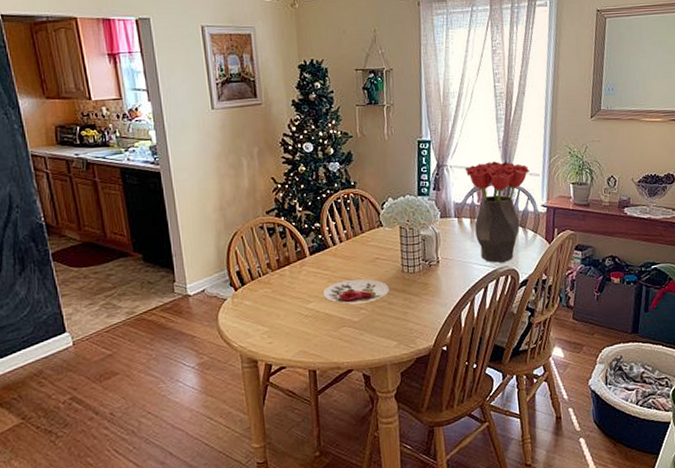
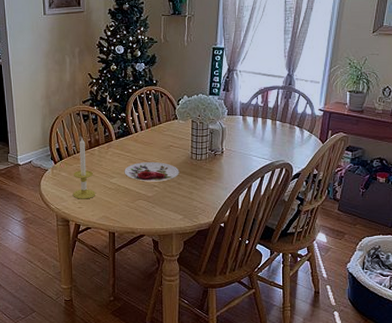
candle: none [260,255,289,333] -> present [73,137,95,199]
bouquet: present [465,161,530,263] -> none [252,69,311,157]

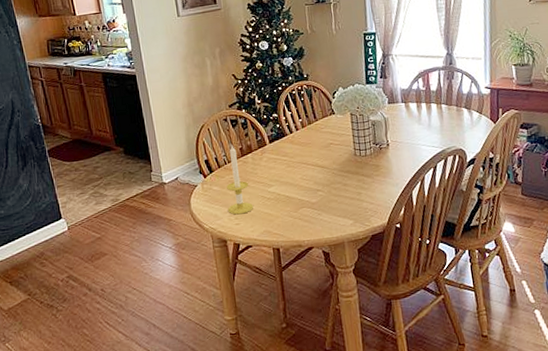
plate: present [124,162,180,182] -> none [282,163,344,187]

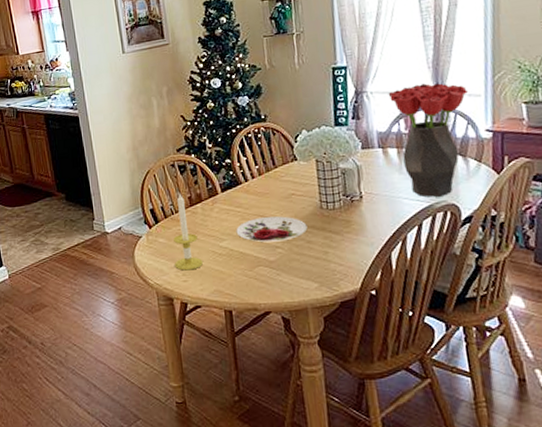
plate: none [282,163,344,187] -> present [236,216,308,243]
bouquet: none [409,48,472,144] -> present [388,83,469,197]

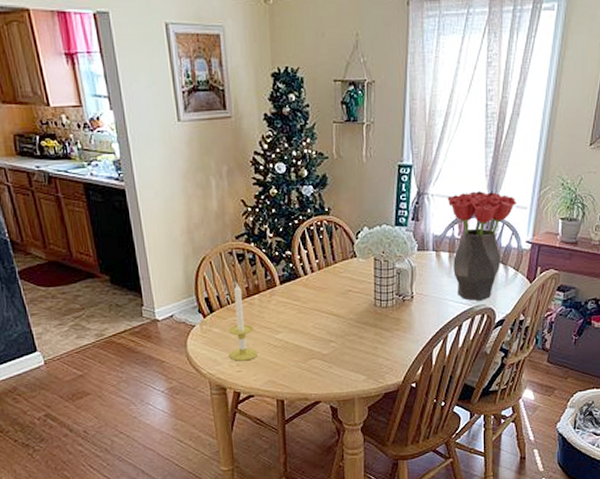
plate: present [236,216,308,243] -> none [292,311,361,336]

